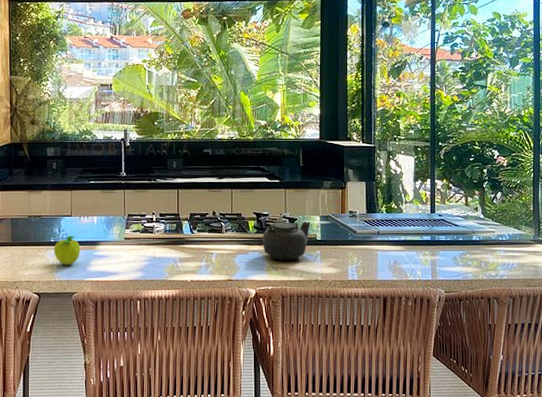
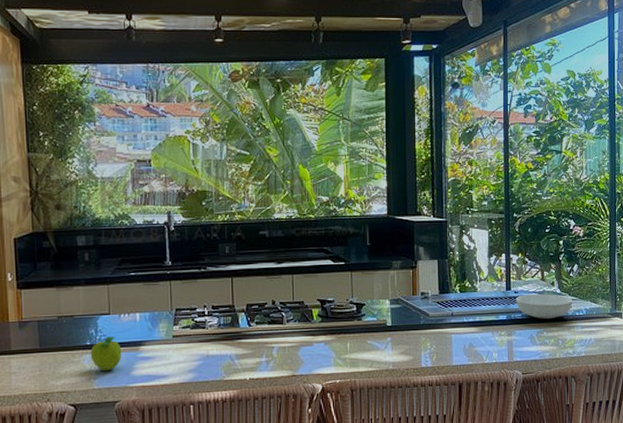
teapot: present [262,221,311,260] -> none [327,306,381,351]
serving bowl: none [440,217,496,242] -> present [516,293,573,319]

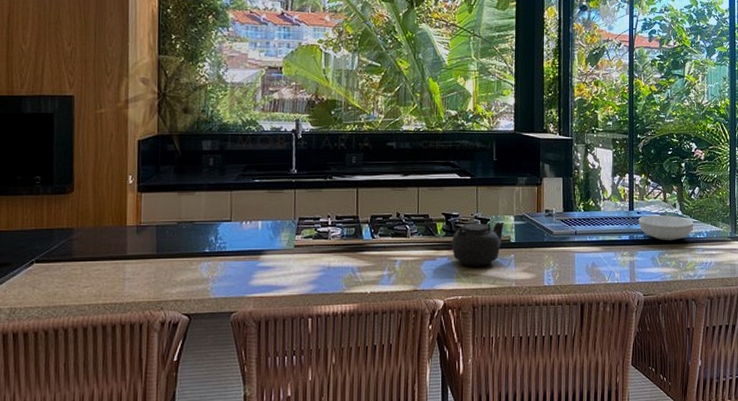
fruit: present [90,337,122,371] -> none [208,244,242,280]
teapot: none [327,306,381,351] -> present [451,221,505,266]

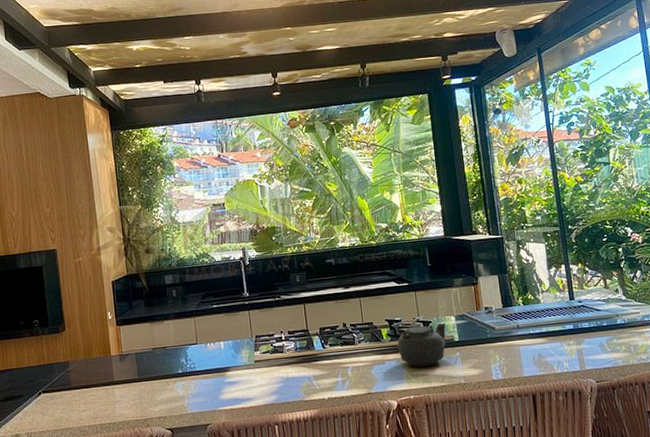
serving bowl: present [638,214,694,240] -> none [581,301,640,326]

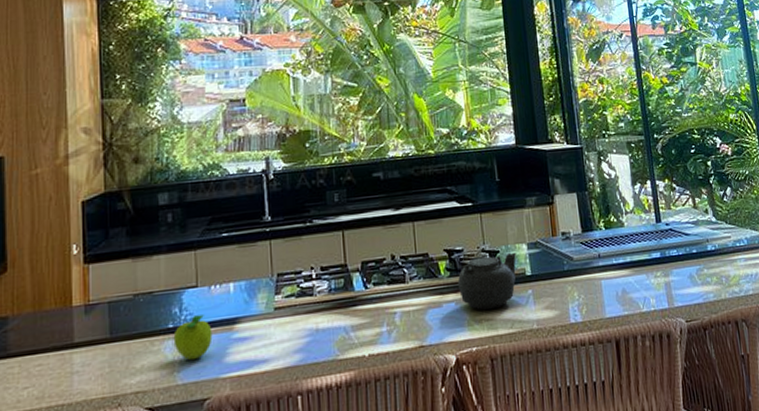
fruit: none [182,364,211,397] -> present [173,315,213,361]

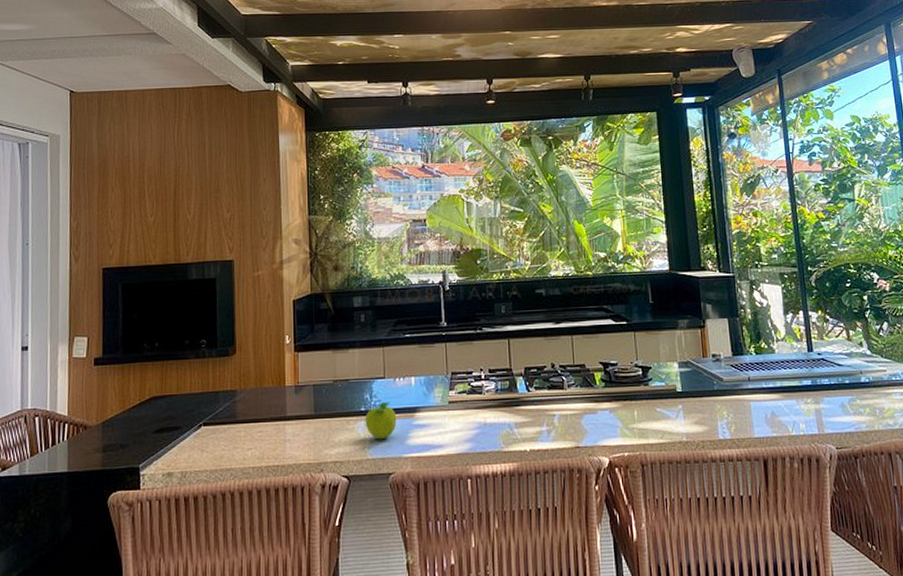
teapot: present [456,252,517,310] -> none [610,369,669,419]

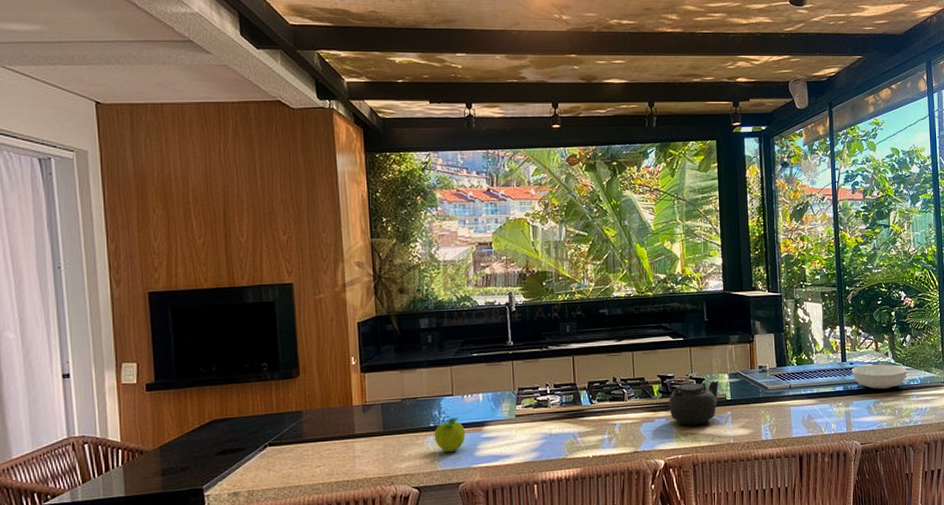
teapot: none [610,369,669,419] -> present [667,380,720,426]
serving bowl: none [820,355,887,384] -> present [852,364,907,389]

